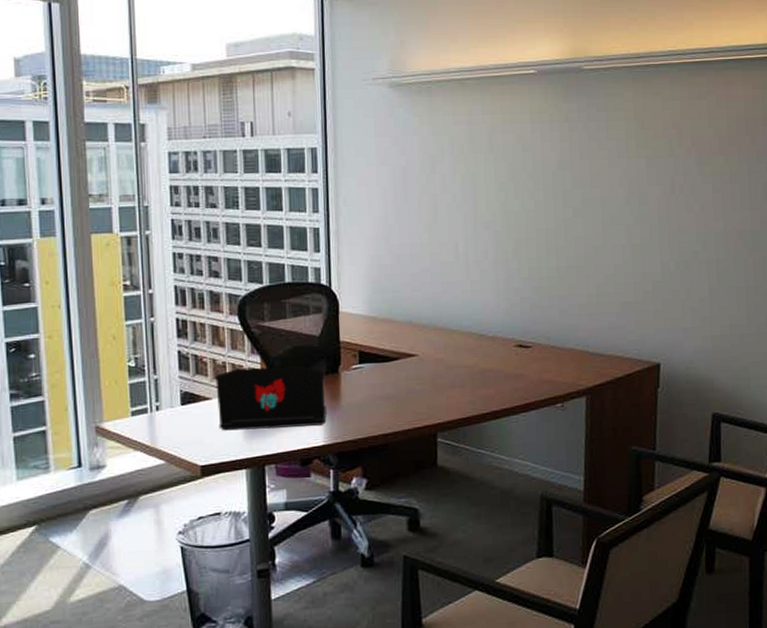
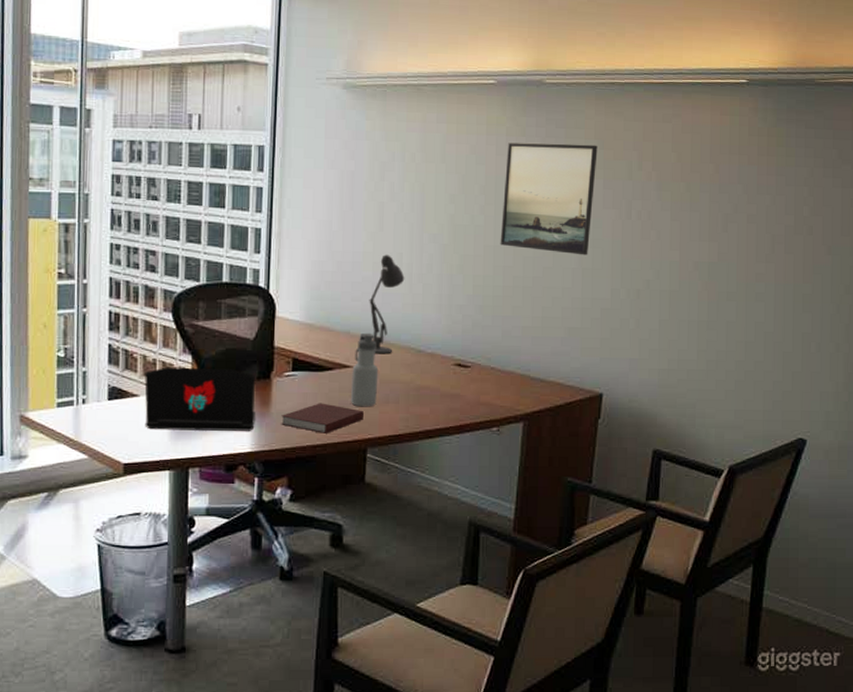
notebook: none [351,392,432,422] -> present [281,403,364,433]
water bottle: none [417,321,443,394] -> present [351,332,379,407]
desk lamp: none [429,245,462,341] -> present [369,255,405,354]
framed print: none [551,125,639,232] -> present [500,143,598,255]

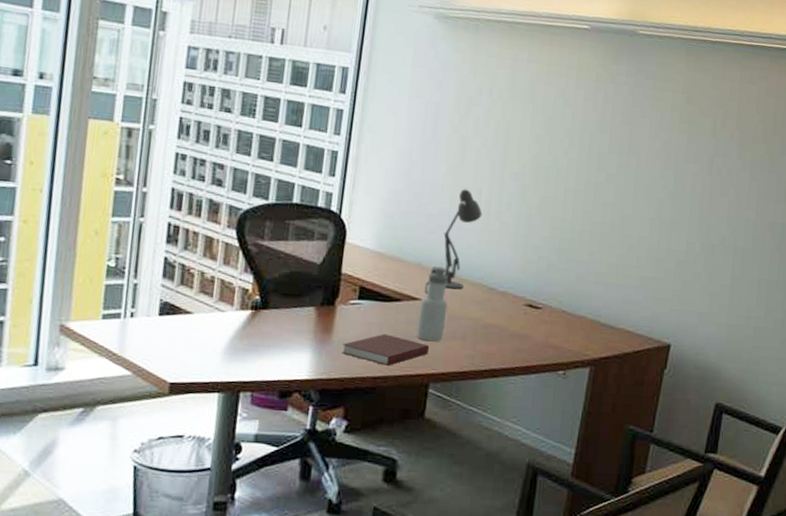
laptop: present [144,367,257,431] -> none [196,285,319,358]
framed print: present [500,143,598,255] -> none [581,88,685,207]

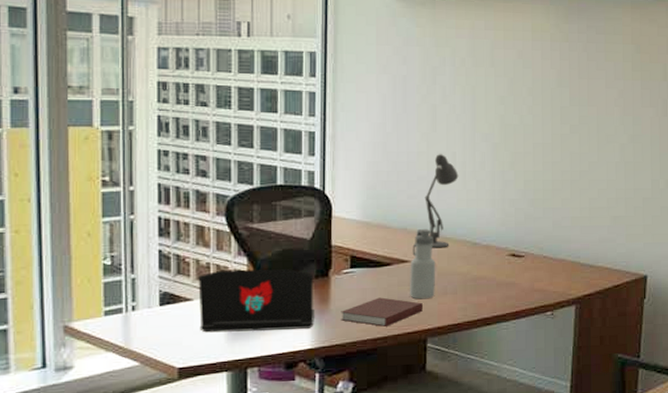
laptop: none [196,285,319,358] -> present [198,269,316,333]

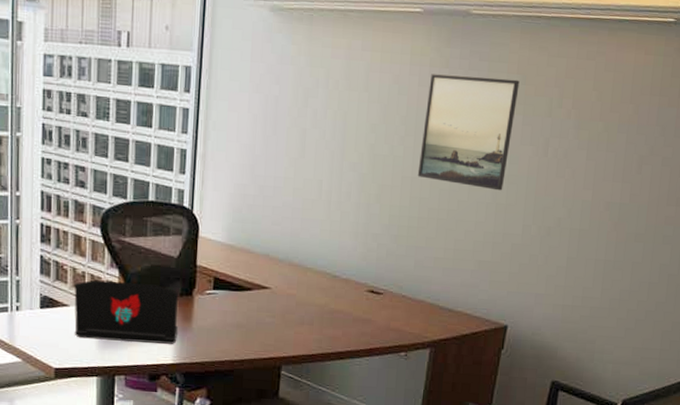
notebook: present [341,297,423,327] -> none [201,321,280,350]
water bottle: present [410,228,436,300] -> none [268,256,295,327]
desk lamp: present [424,154,459,248] -> none [288,181,324,278]
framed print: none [548,48,635,150] -> present [417,74,520,191]

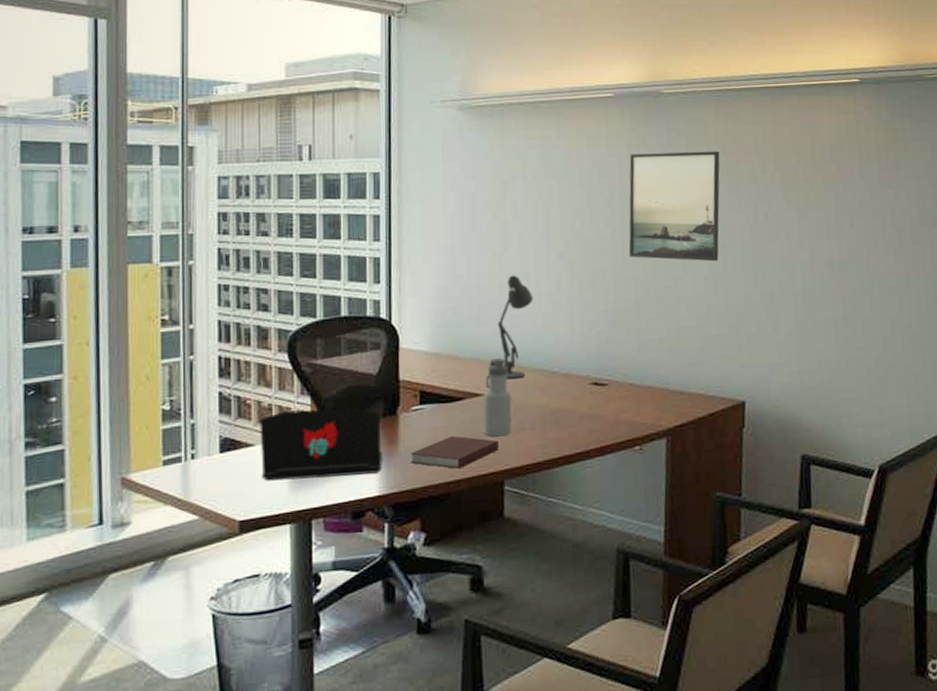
notebook: none [201,321,280,350] -> present [410,436,499,469]
water bottle: none [268,256,295,327] -> present [483,357,512,437]
desk lamp: none [288,181,324,278] -> present [497,275,534,380]

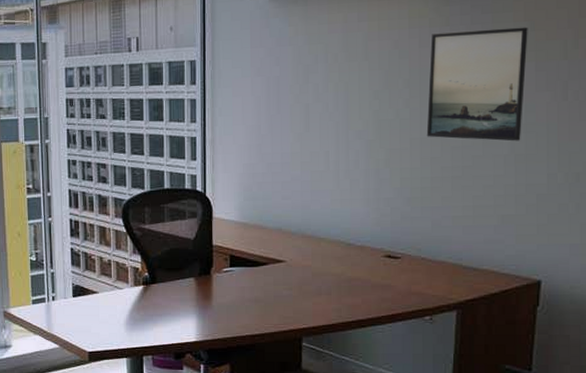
laptop: present [260,408,384,481] -> none [102,266,200,323]
notebook: present [410,436,499,469] -> none [222,296,298,324]
water bottle: present [483,357,512,437] -> none [285,229,310,299]
desk lamp: present [497,275,534,380] -> none [298,154,332,249]

